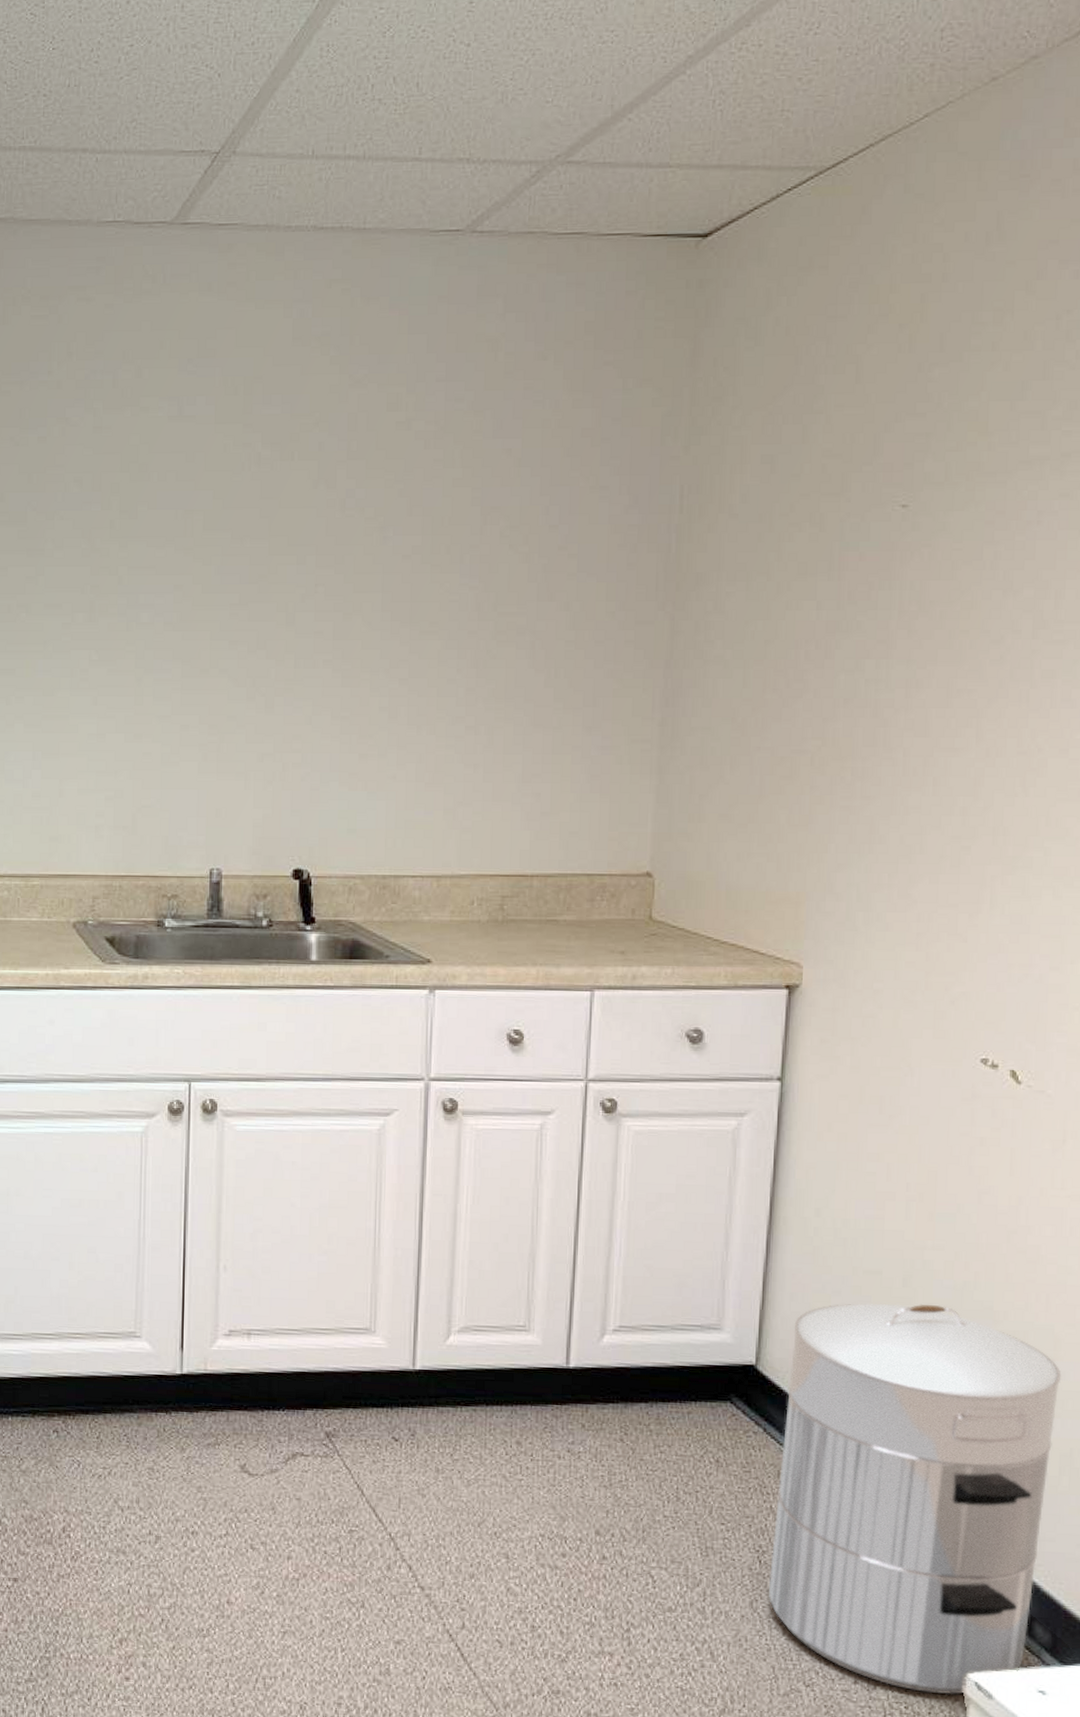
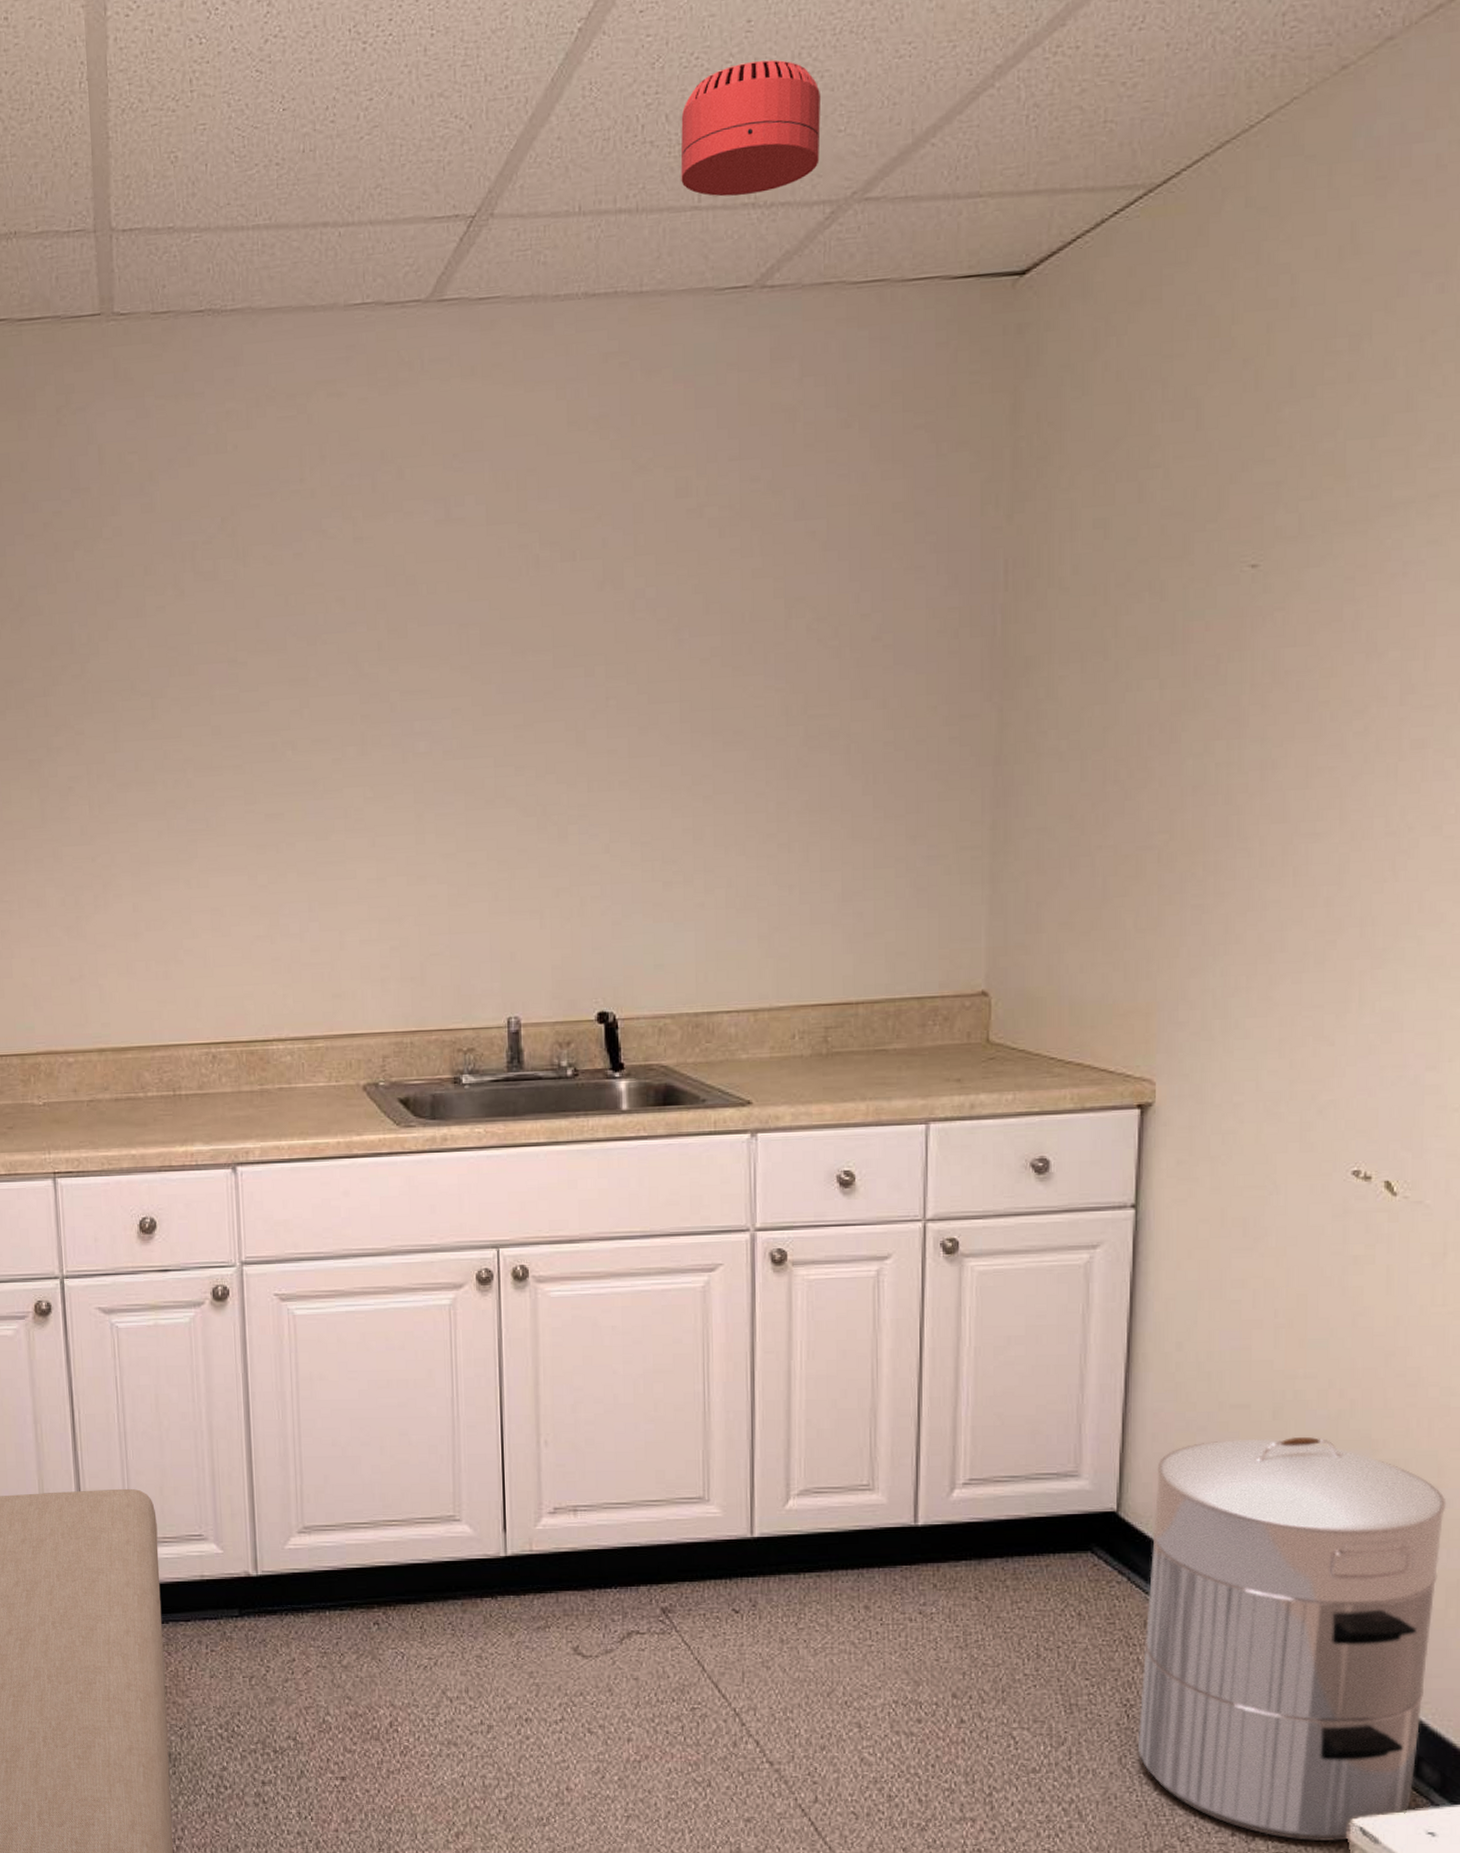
smoke detector: none [404,37,531,151] -> present [680,59,821,197]

